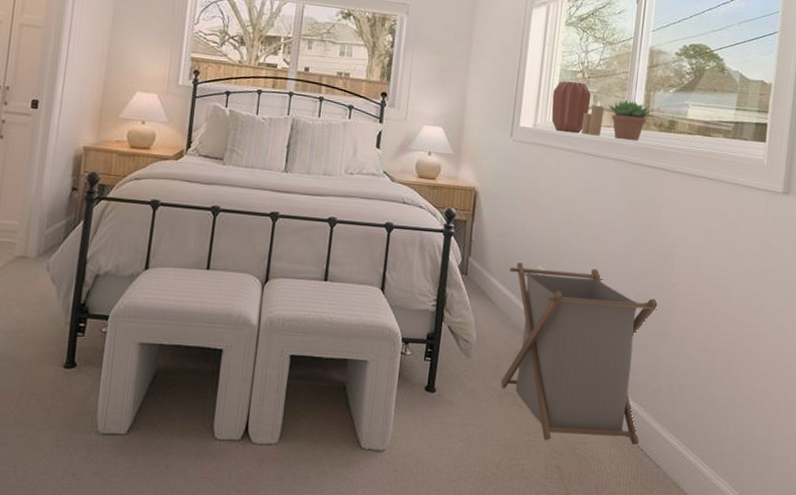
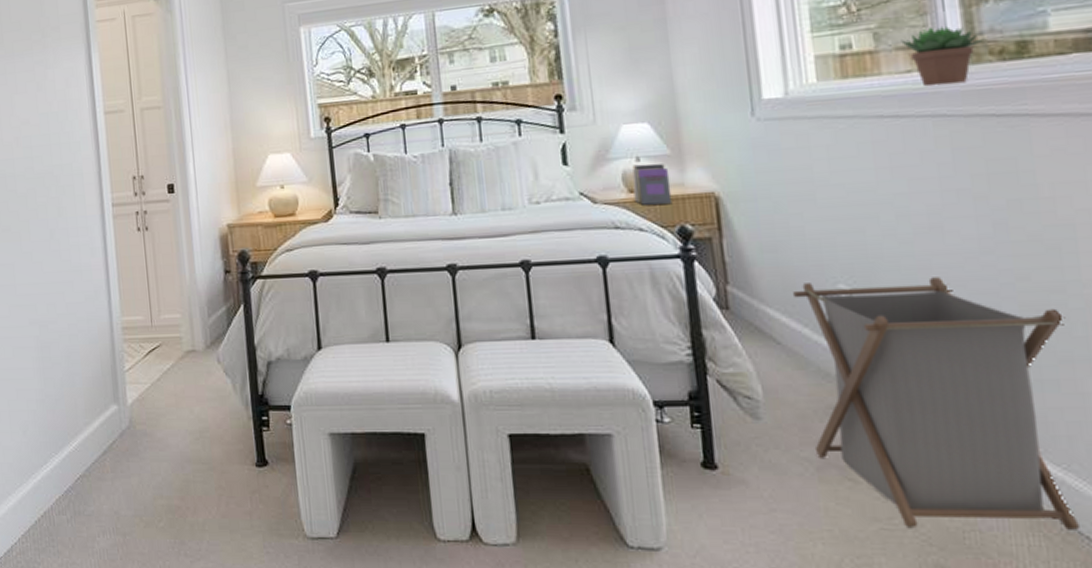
books: none [421,157,449,192] -> present [631,163,672,205]
vase: present [551,81,591,134] -> none [804,19,870,95]
candle: present [581,101,605,136] -> none [862,38,898,91]

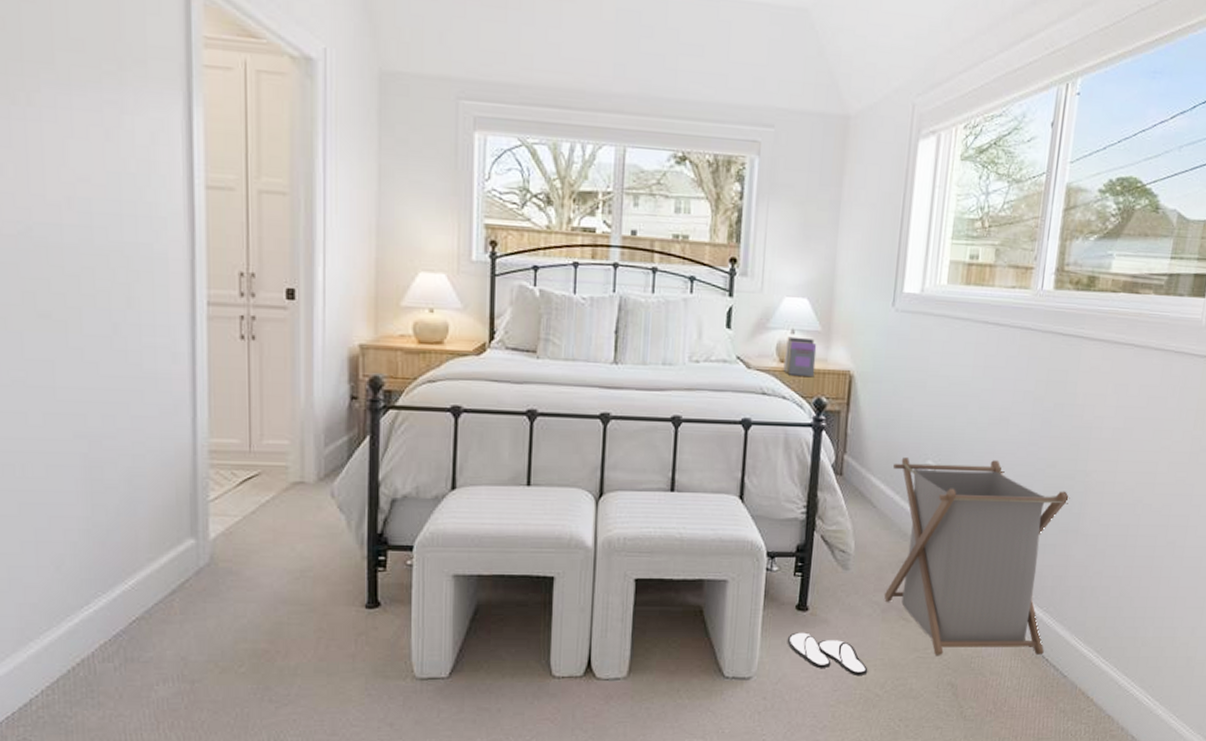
slippers: none [697,495,814,550] -> present [787,632,868,675]
succulent plant: present [901,25,985,87] -> none [1013,252,1070,304]

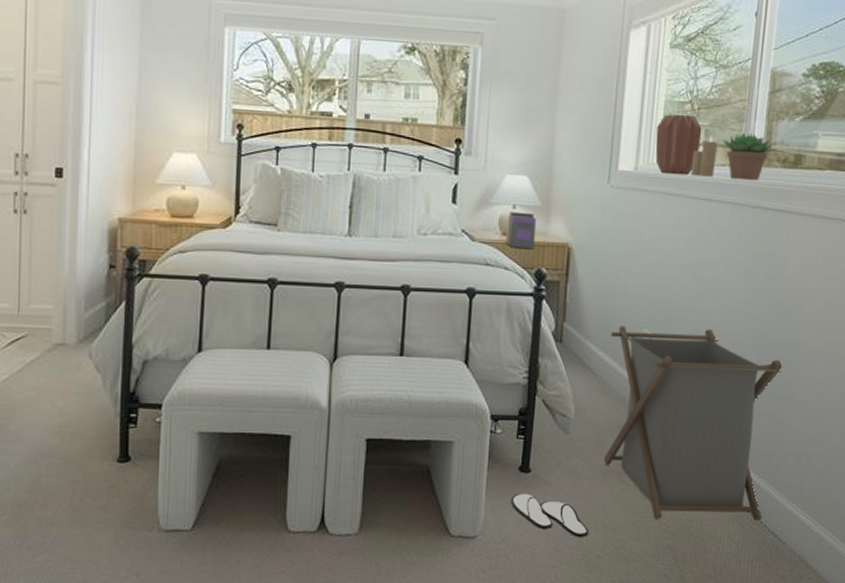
vase: none [943,232,993,298] -> present [655,114,702,176]
candle: none [979,255,1009,300] -> present [690,135,718,177]
succulent plant: none [1013,252,1070,304] -> present [722,132,777,181]

